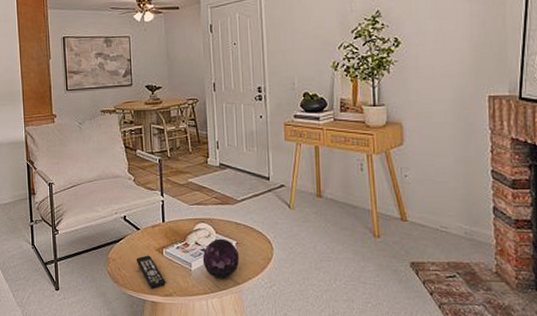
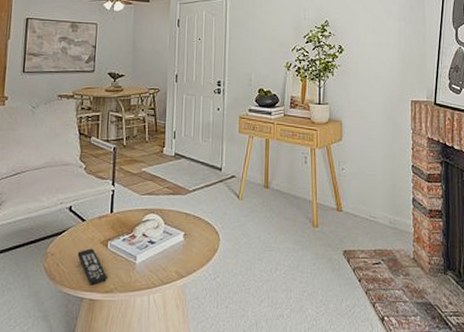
decorative orb: present [202,238,240,279] -> none [148,229,186,272]

